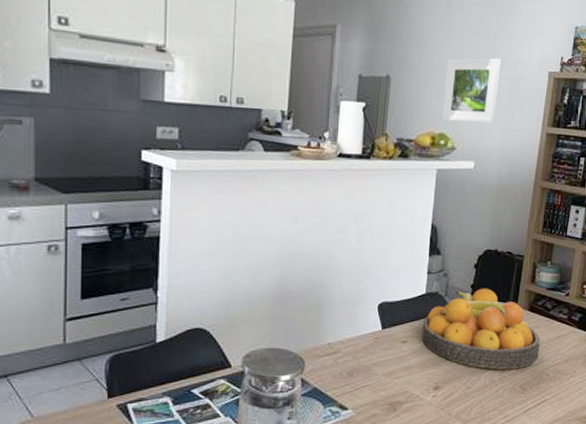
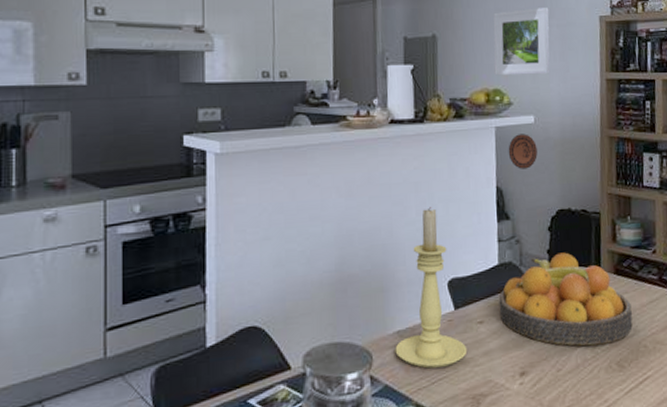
candle holder: none [325,237,390,377] -> present [395,207,468,369]
decorative plate: none [446,177,474,211] -> present [508,134,537,169]

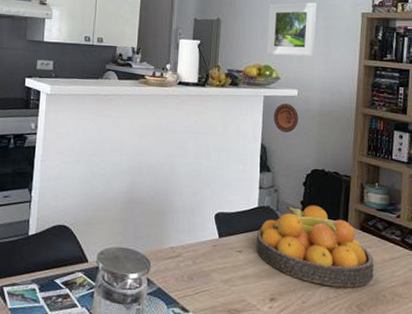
candle holder: present [395,207,468,369] -> none [168,153,227,282]

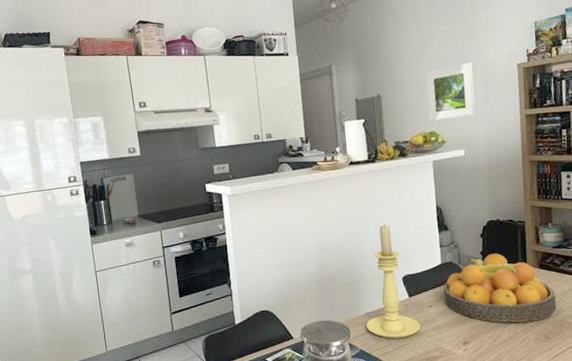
candle holder: none [168,153,227,282] -> present [366,224,421,339]
decorative plate: present [273,103,298,133] -> none [444,164,469,192]

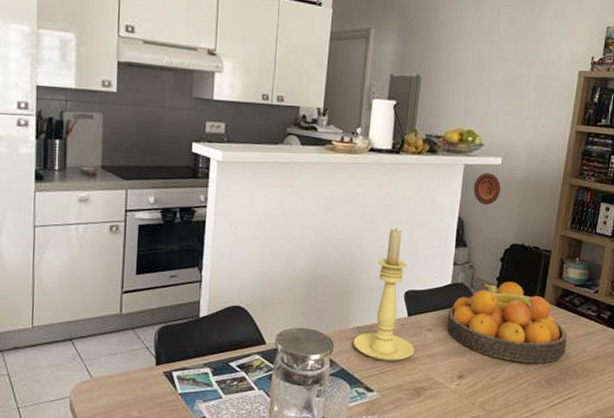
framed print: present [426,62,476,121] -> none [470,58,531,121]
decorative plate: none [444,164,469,192] -> present [473,173,501,205]

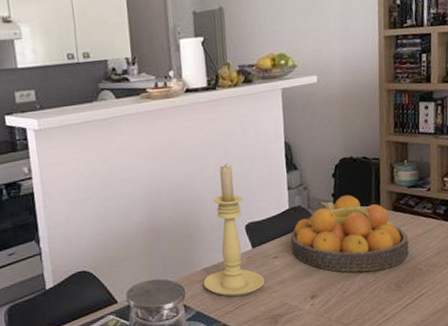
decorative plate: present [473,173,501,205] -> none [294,93,321,125]

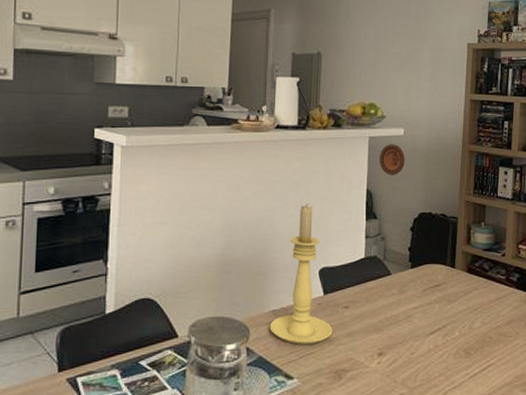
fruit bowl: present [290,195,409,273] -> none [363,250,480,334]
decorative plate: none [294,93,321,125] -> present [379,144,405,175]

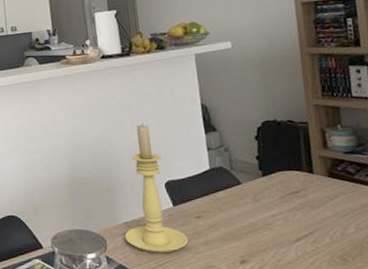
decorative plate: present [379,144,405,175] -> none [208,58,238,88]

